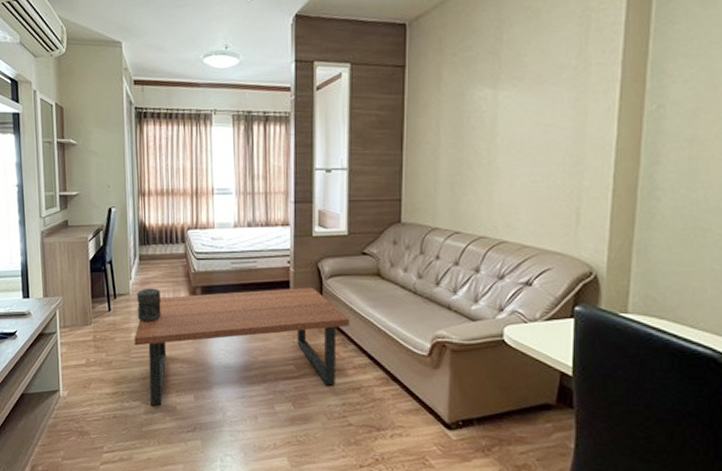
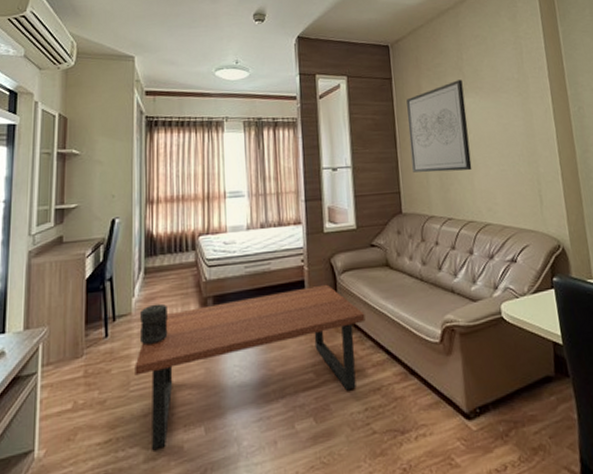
wall art: none [419,67,497,180] -> present [406,80,472,173]

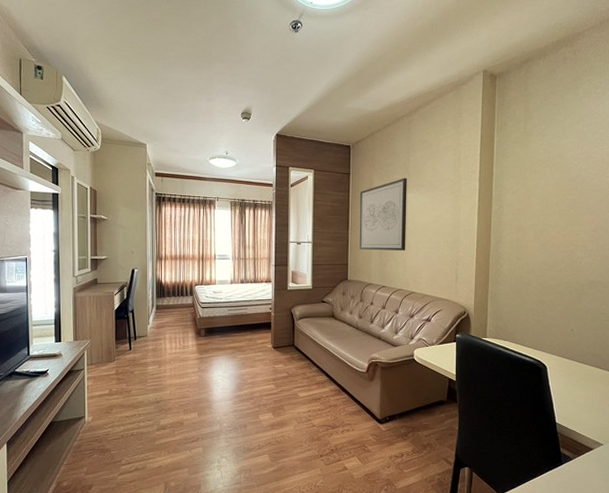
coffee table: present [135,284,366,451] -> none [150,326,314,424]
decorative container: present [140,303,168,345] -> none [154,330,173,358]

